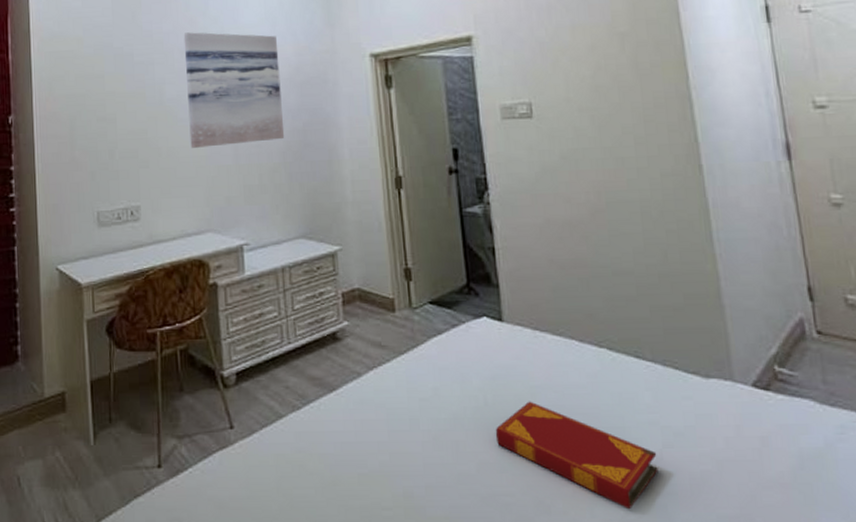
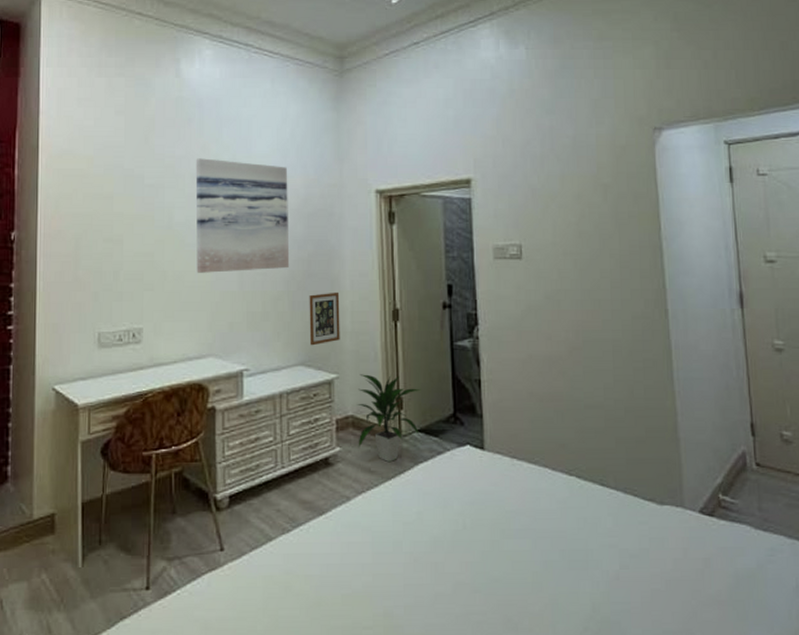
picture frame: none [306,161,341,218] -> present [309,292,340,346]
indoor plant: none [363,245,431,337] -> present [357,374,421,463]
hardback book: present [495,401,658,510] -> none [471,525,615,626]

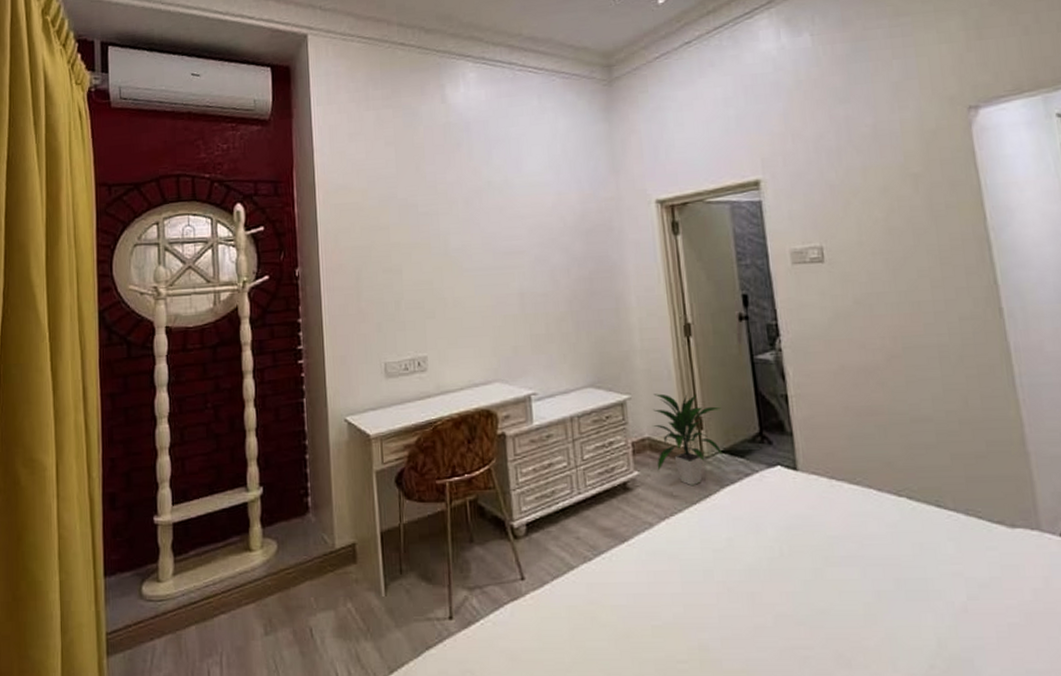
wall art: present [195,158,290,273] -> none [467,181,571,298]
picture frame: present [309,292,340,346] -> none [593,309,630,367]

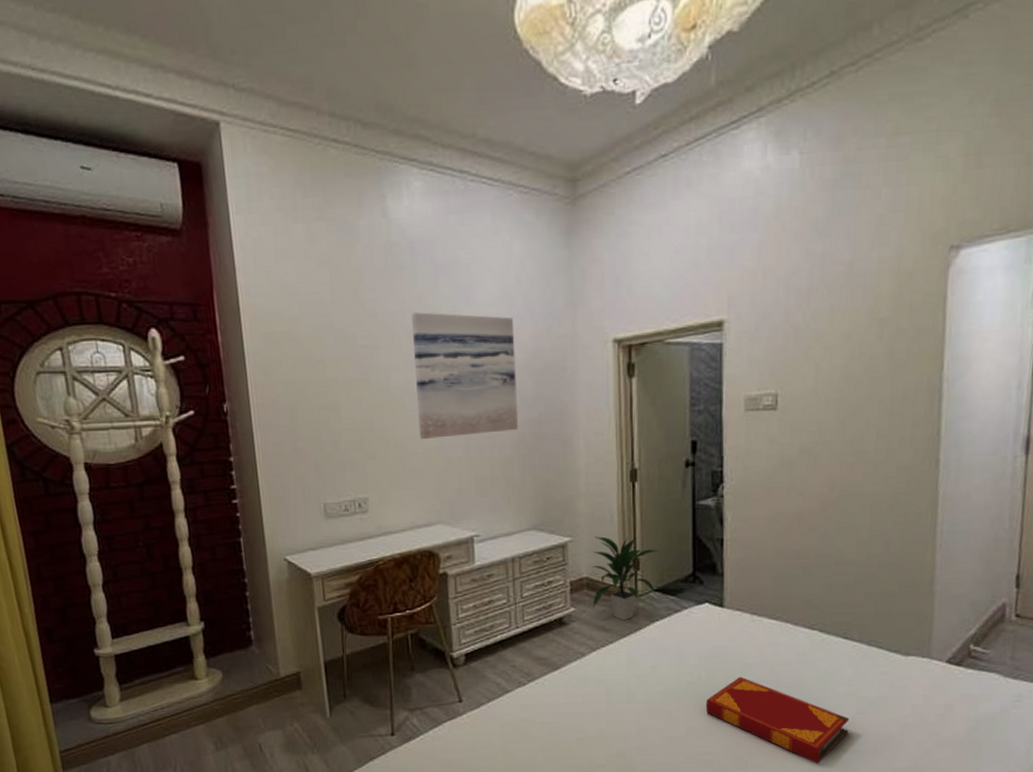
wall art: none [467,181,571,298] -> present [411,312,519,439]
hardback book: none [792,551,963,664] -> present [705,676,850,764]

